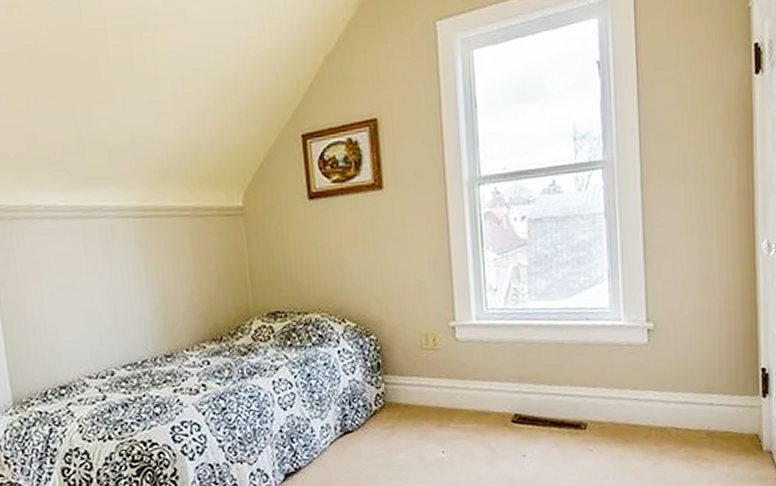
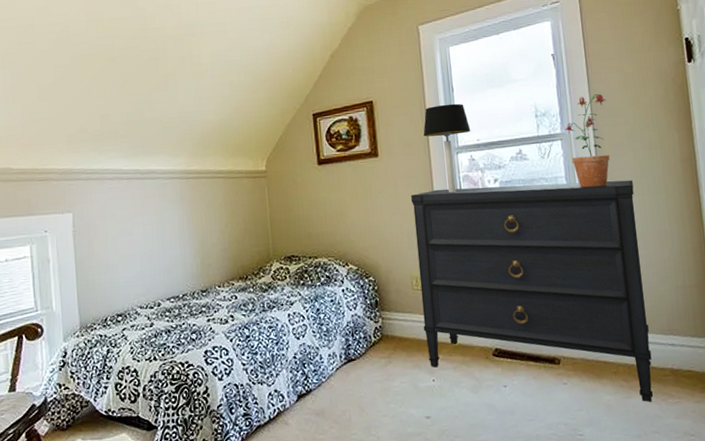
dresser: none [422,216,687,467] -> present [411,180,653,402]
table lamp: none [438,122,496,233] -> present [423,103,471,193]
potted plant: none [607,112,658,227] -> present [565,94,610,188]

